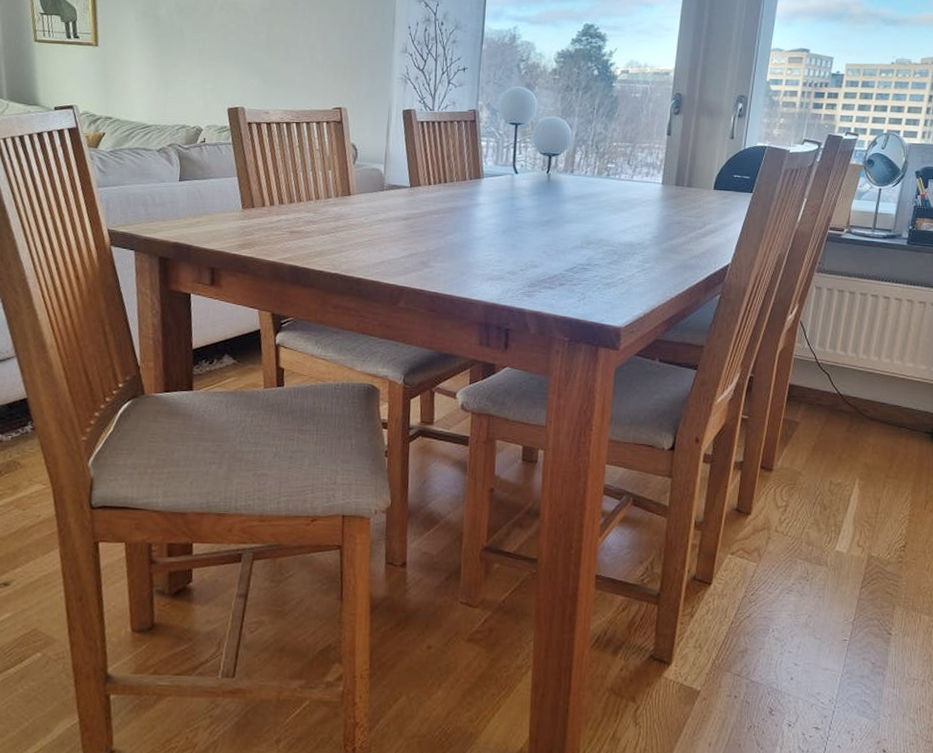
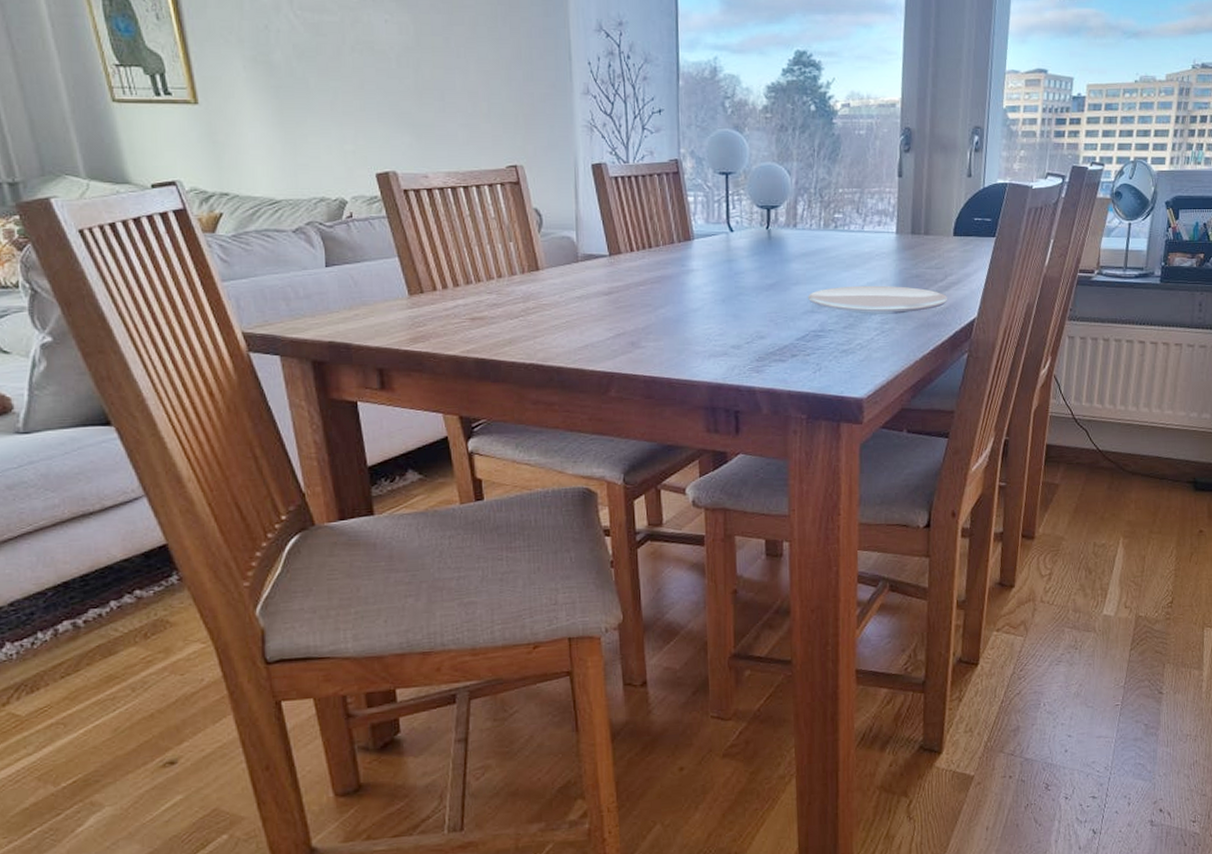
plate: none [578,227,705,255] -> present [807,285,948,316]

